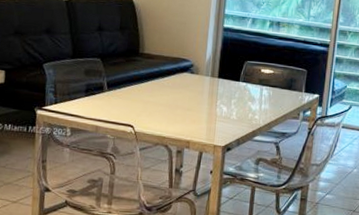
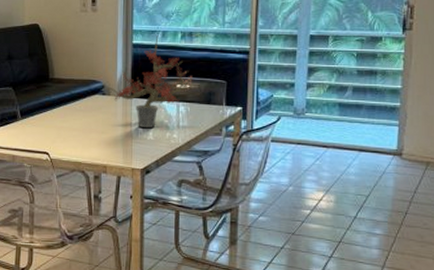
potted plant: none [194,22,278,108] -> present [105,35,194,128]

